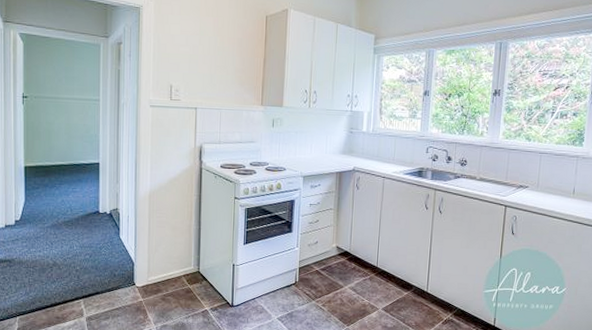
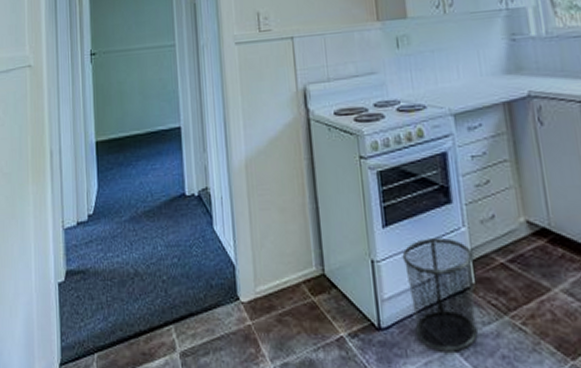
waste bin: none [254,253,300,320] -> present [402,238,478,352]

